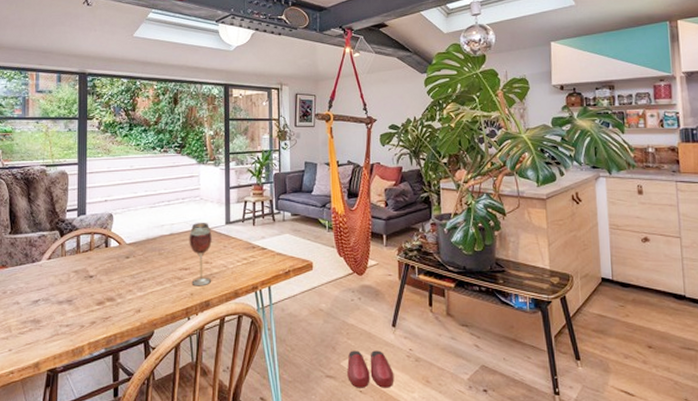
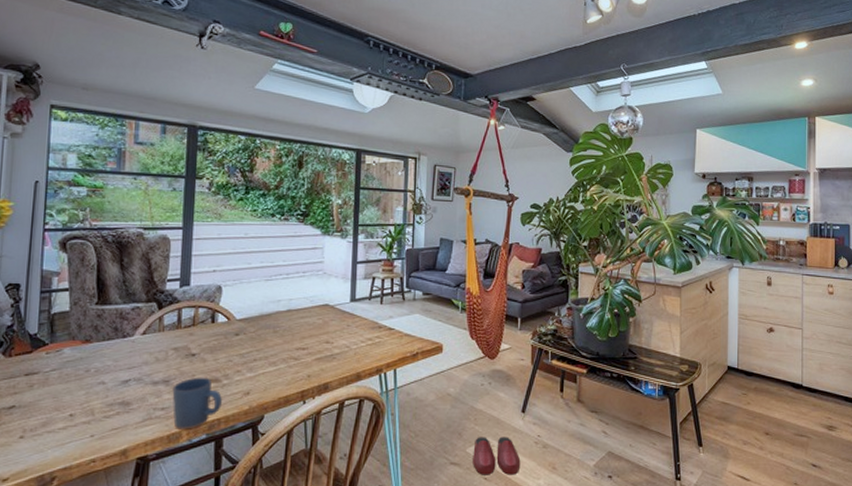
mug: none [75,296,117,344] -> present [172,377,222,430]
wineglass: present [189,223,212,285] -> none [308,299,335,367]

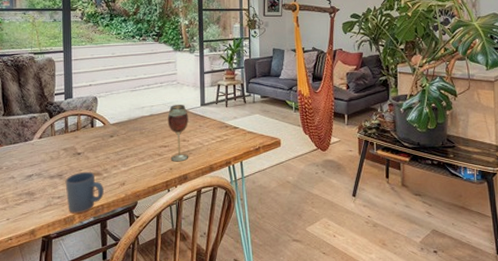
wineglass: none [308,299,335,367] -> present [167,105,188,161]
slippers: present [473,437,521,475] -> none [312,217,354,250]

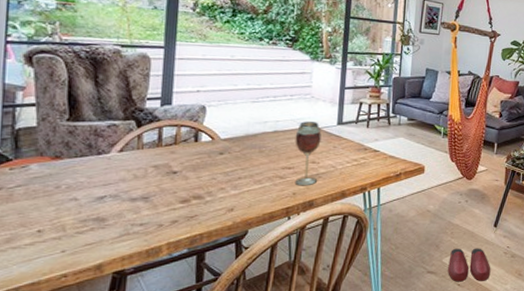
mug: present [65,171,104,214] -> none [151,194,205,244]
slippers: none [312,217,354,250] -> present [448,248,491,282]

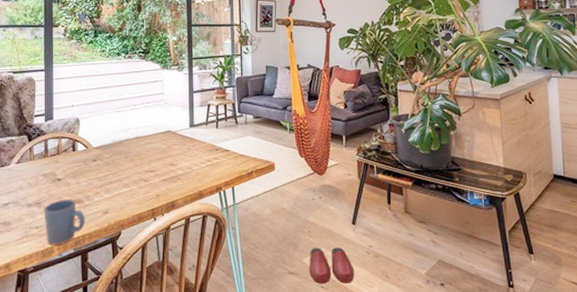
mug: none [151,194,205,244] -> present [44,199,85,245]
wineglass: present [294,121,322,185] -> none [154,126,176,187]

